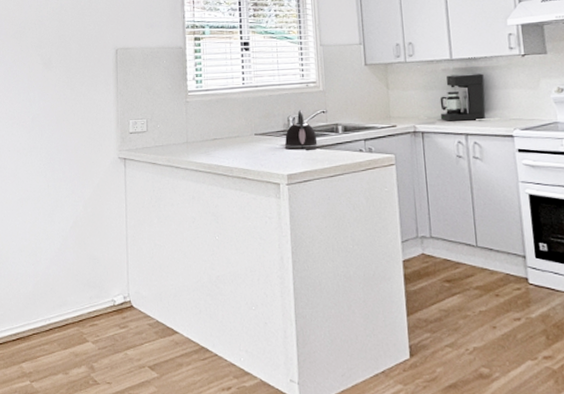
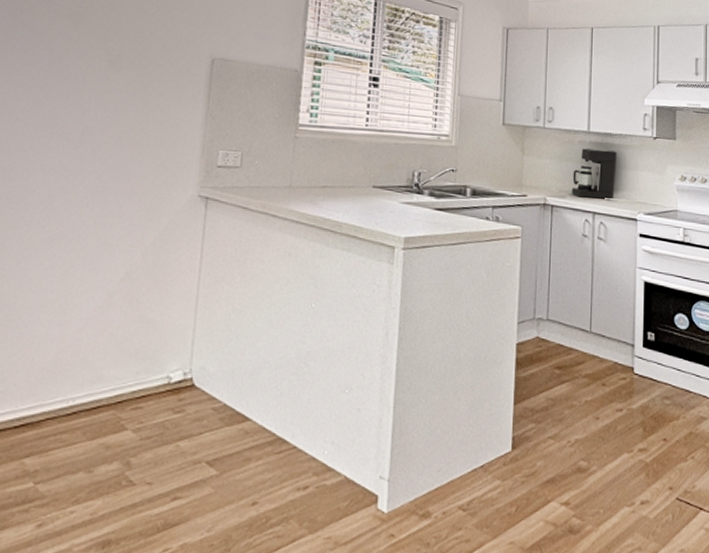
kettle: present [284,110,318,151] -> none [405,165,443,212]

